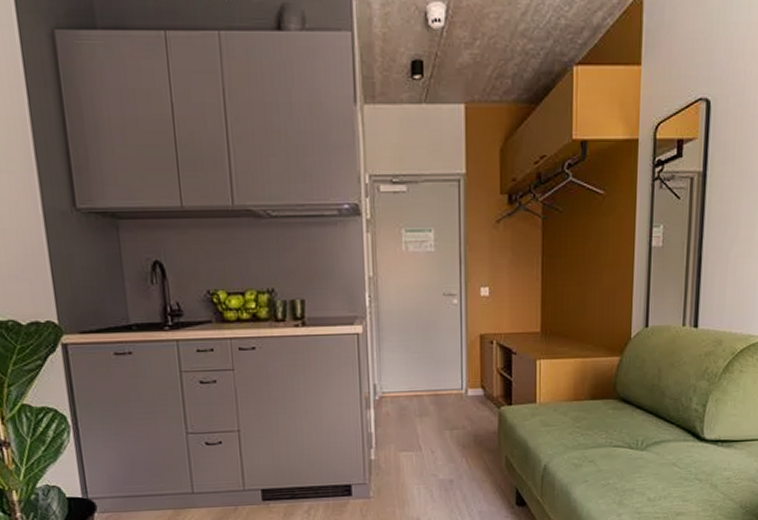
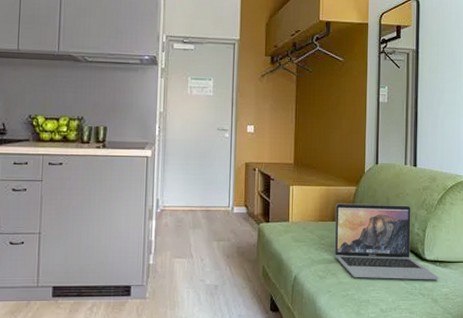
laptop: none [592,376,720,465] -> present [334,203,439,280]

